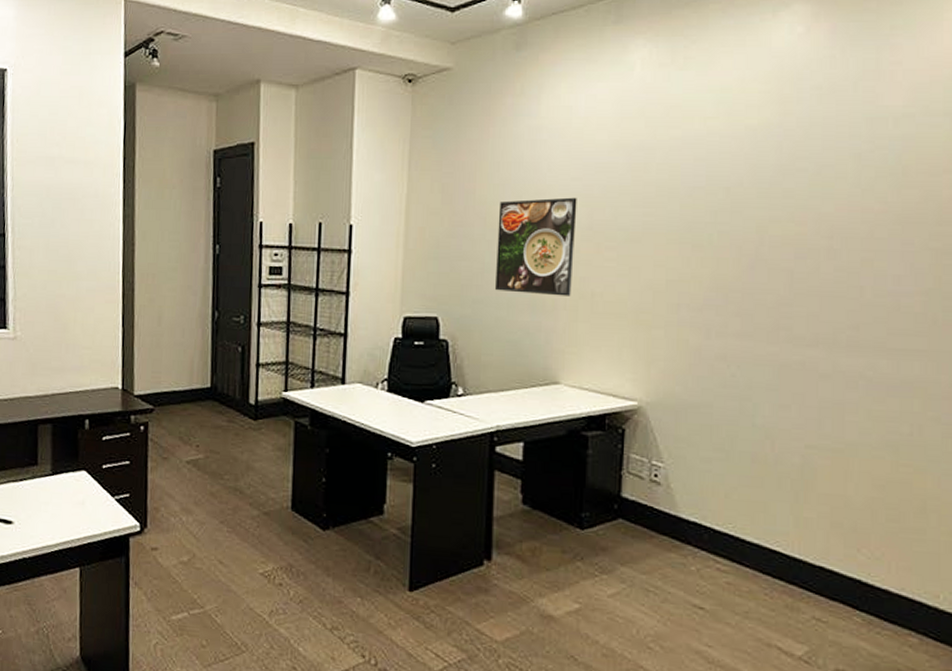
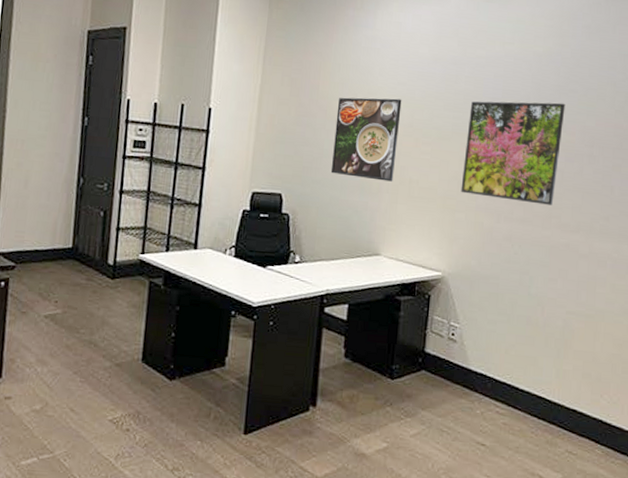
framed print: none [657,186,792,314] -> present [460,101,566,205]

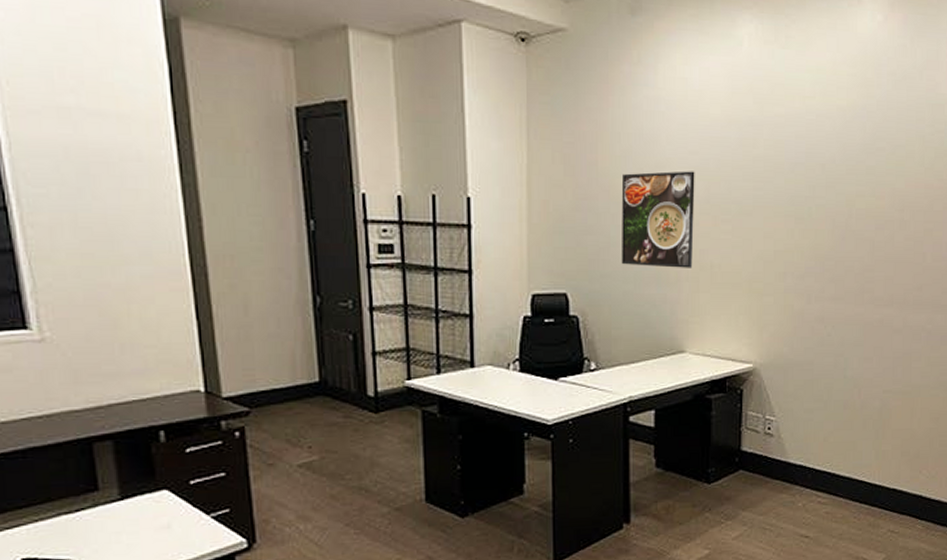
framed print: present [460,101,566,205] -> none [767,164,873,279]

